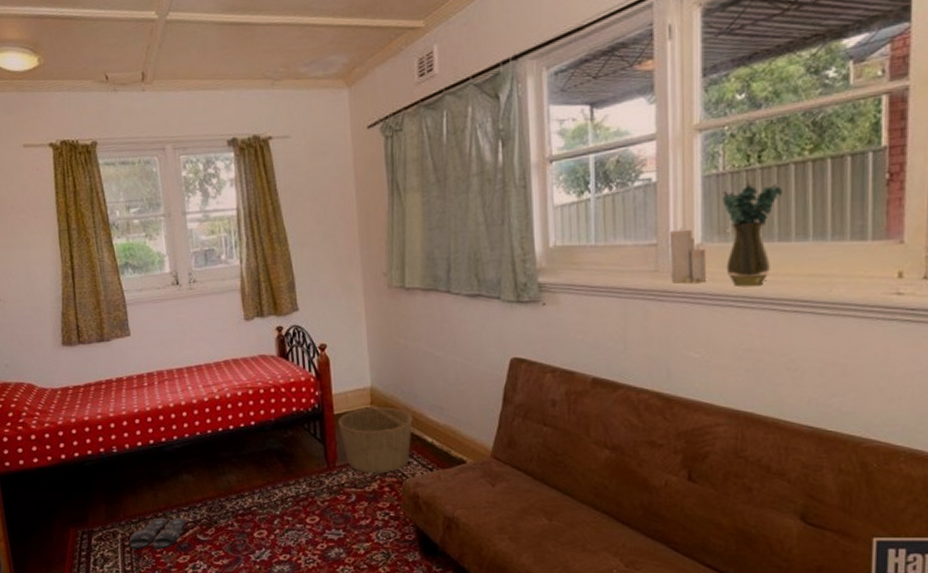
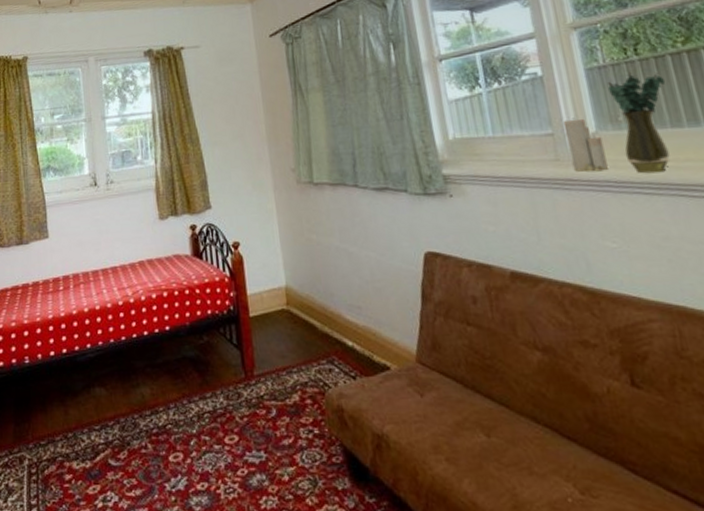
slippers: present [129,517,186,549] -> none [37,438,97,478]
basket: present [338,407,413,474] -> none [254,307,331,384]

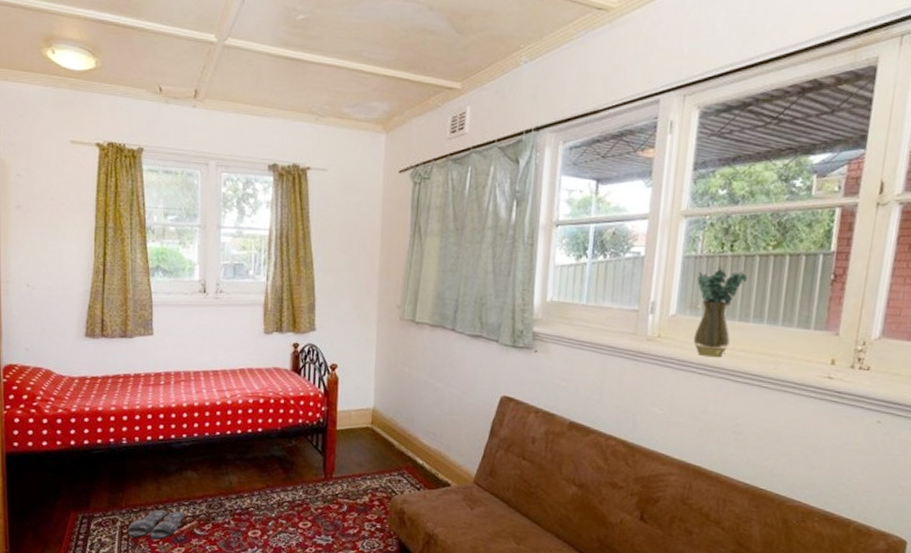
slippers: none [37,438,97,478] -> present [128,509,185,540]
candle: present [563,117,608,173] -> none [646,299,679,350]

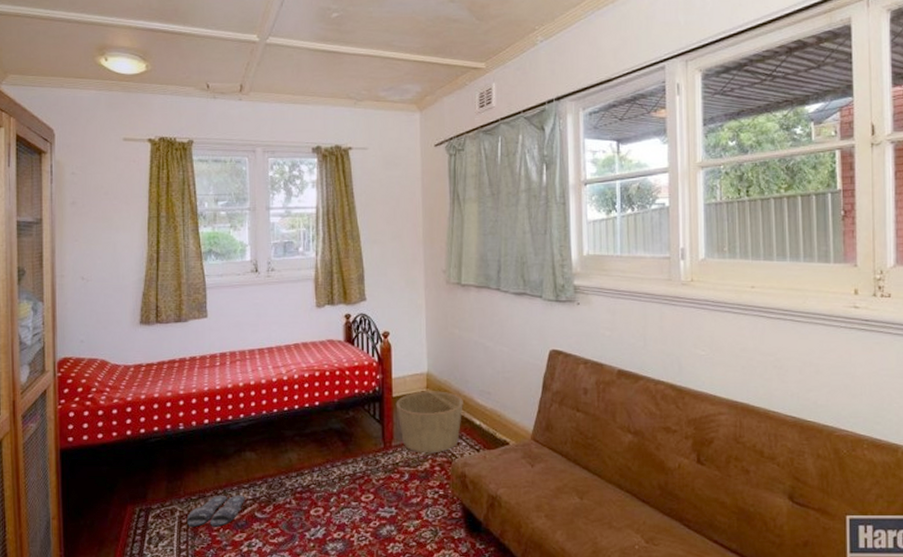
basket: none [339,426,408,488] -> present [396,391,463,454]
vase: present [693,265,747,358] -> none [721,209,765,297]

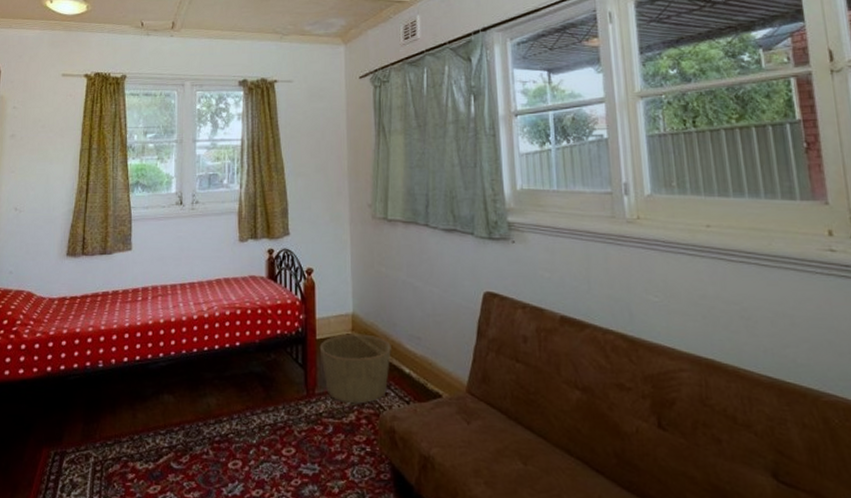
slippers: present [187,495,245,527] -> none [101,441,161,477]

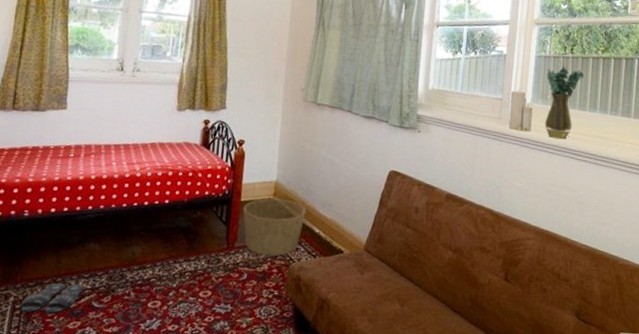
slippers: none [101,441,161,477] -> present [21,283,84,314]
candle: none [622,179,658,231] -> present [508,90,533,132]
vase: none [666,141,717,237] -> present [544,64,584,140]

